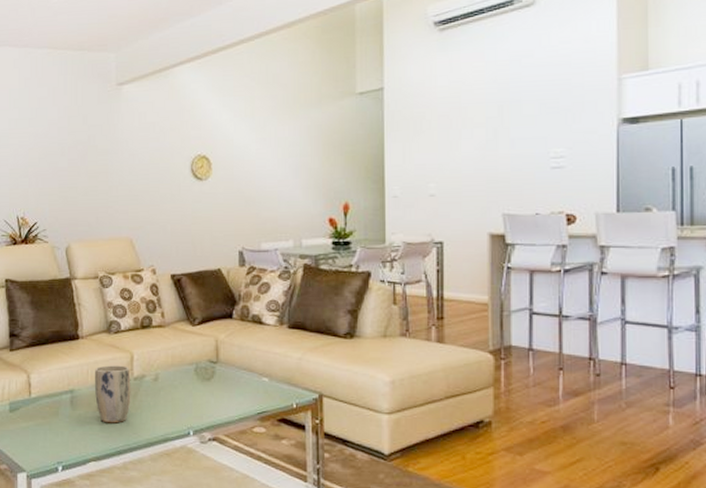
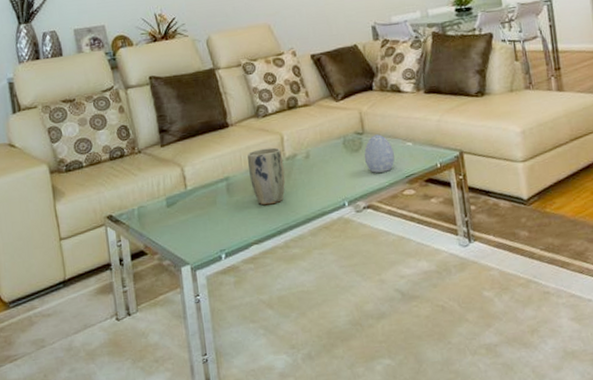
decorative egg: none [215,365,248,405] -> present [364,134,395,173]

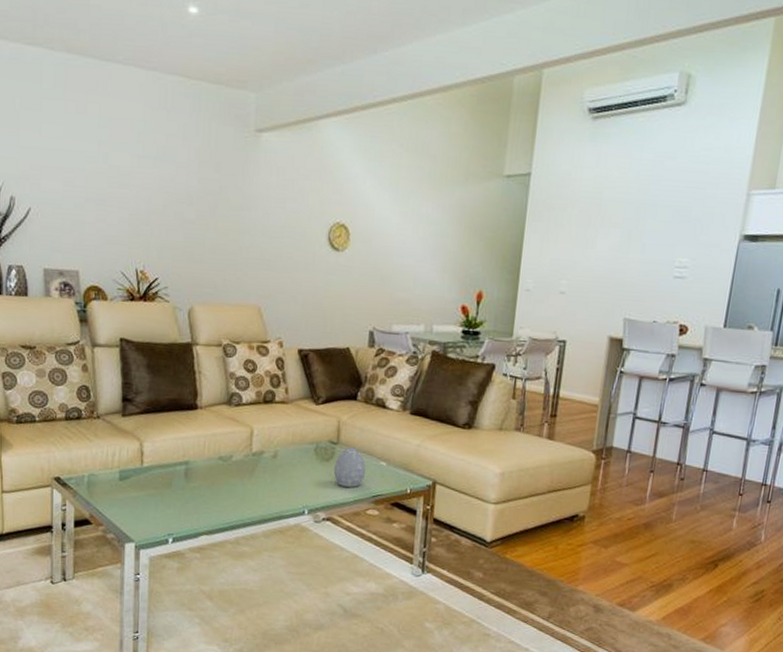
plant pot: present [247,147,286,206] -> none [211,438,249,498]

